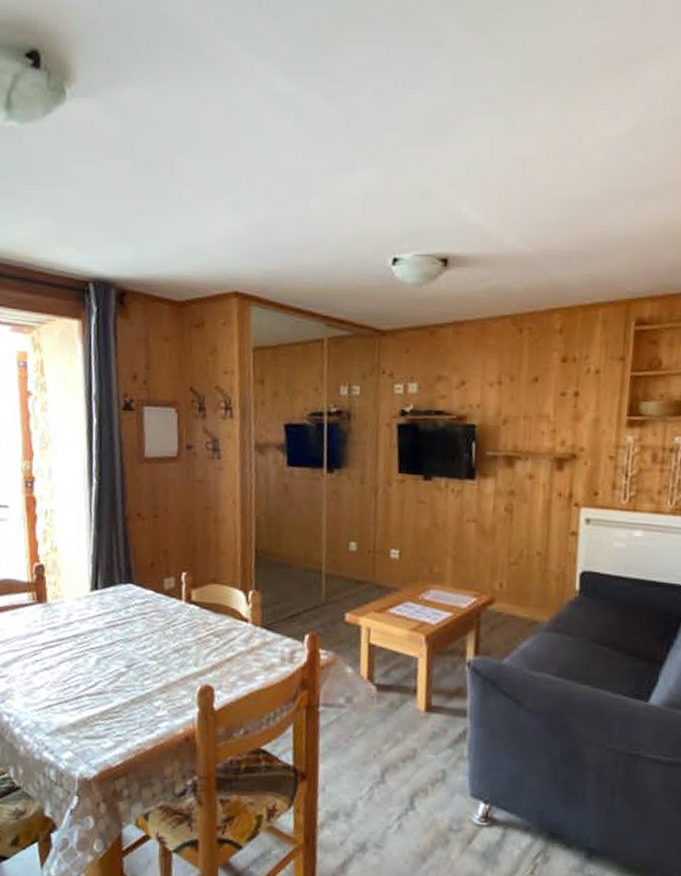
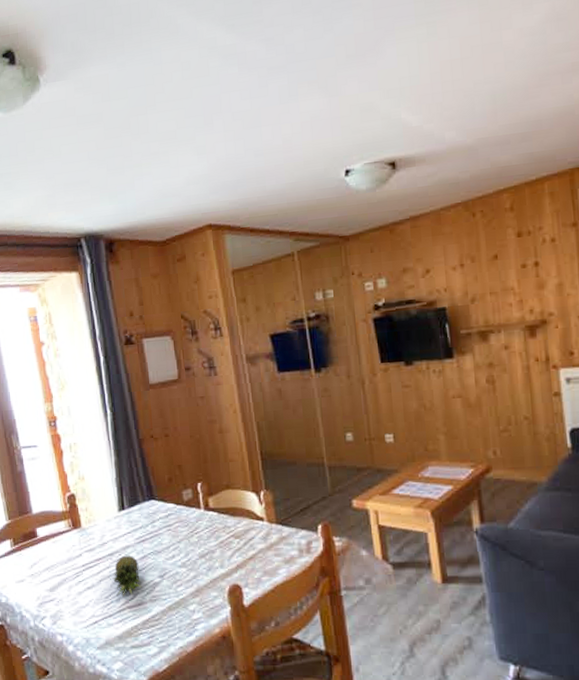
fruit: none [73,638,105,683] -> present [112,555,142,596]

